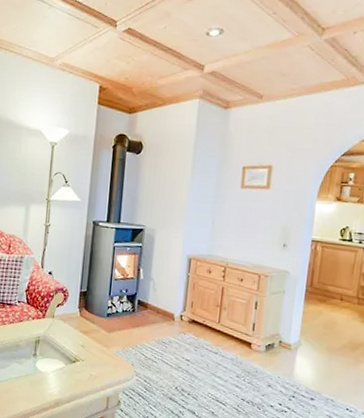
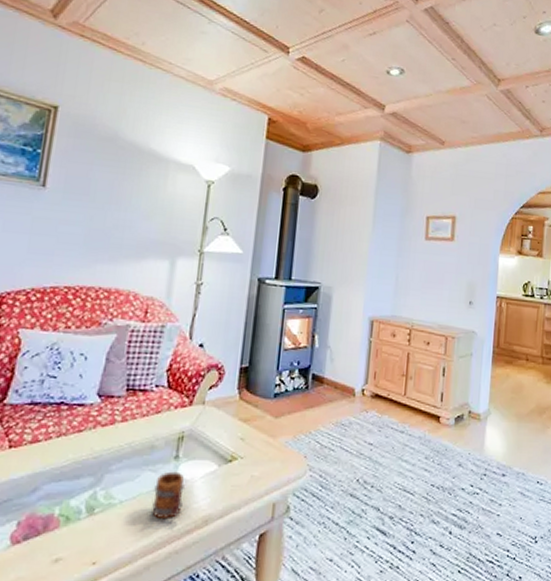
mug: none [19,364,41,398] -> present [152,471,185,518]

